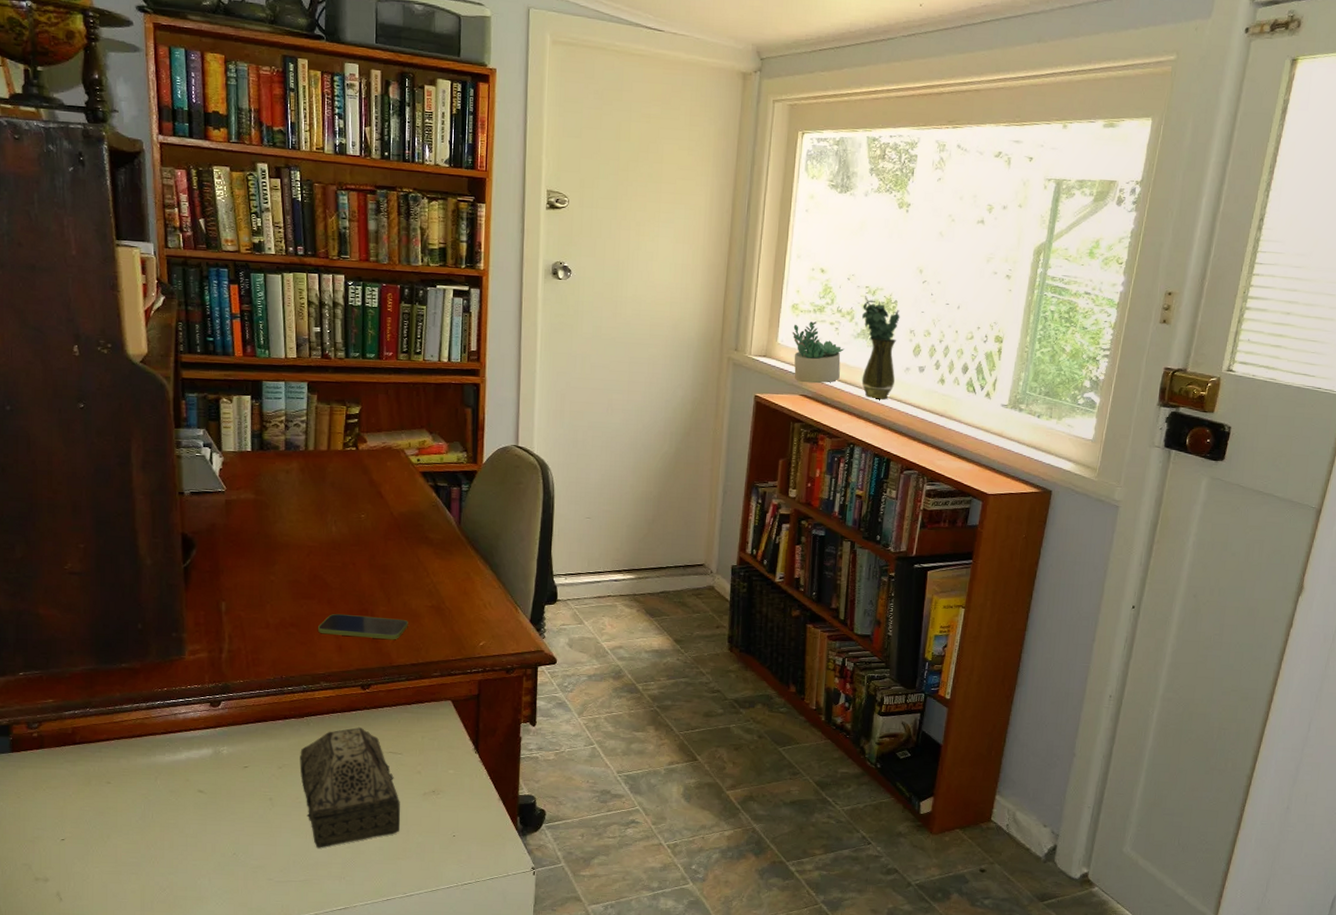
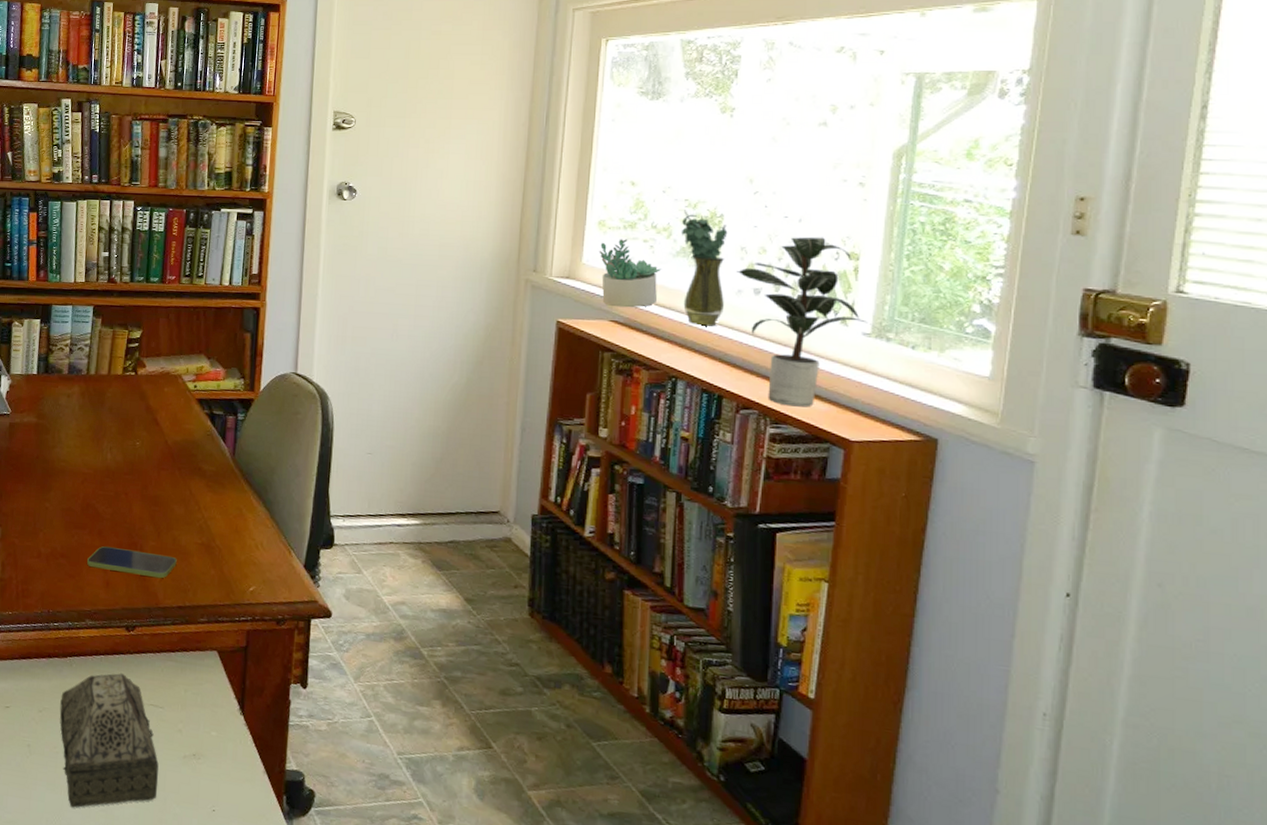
potted plant: none [906,322,1014,467] -> present [736,236,879,407]

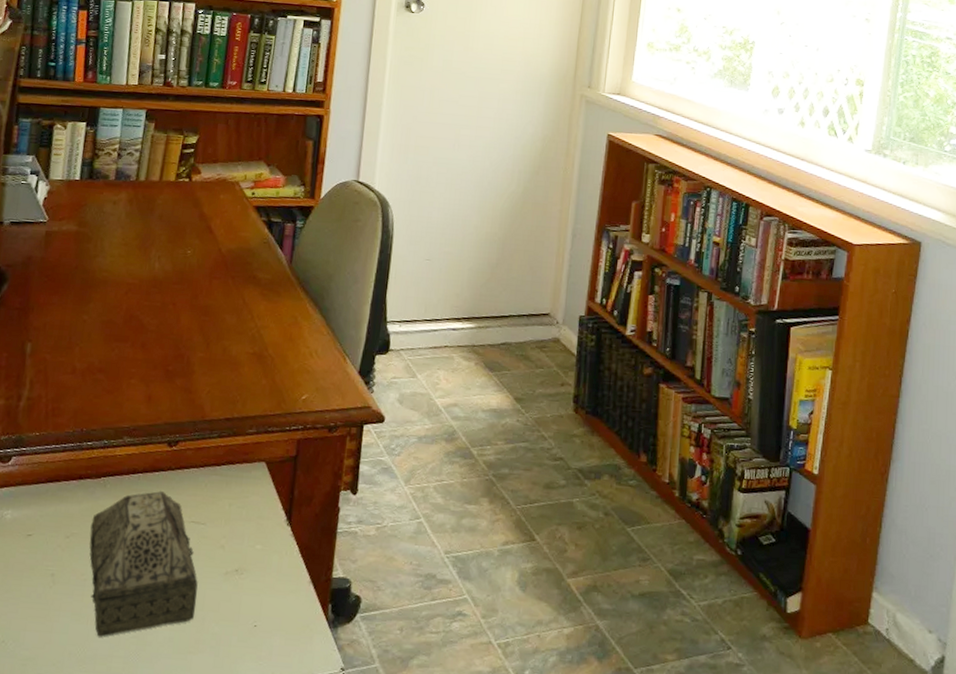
phone: present [87,546,177,579] -> none [128,359,227,391]
succulent plant: present [599,239,662,308] -> none [647,60,701,124]
vase: present [680,211,728,327] -> none [718,37,758,142]
potted plant: present [736,236,879,407] -> none [764,64,878,215]

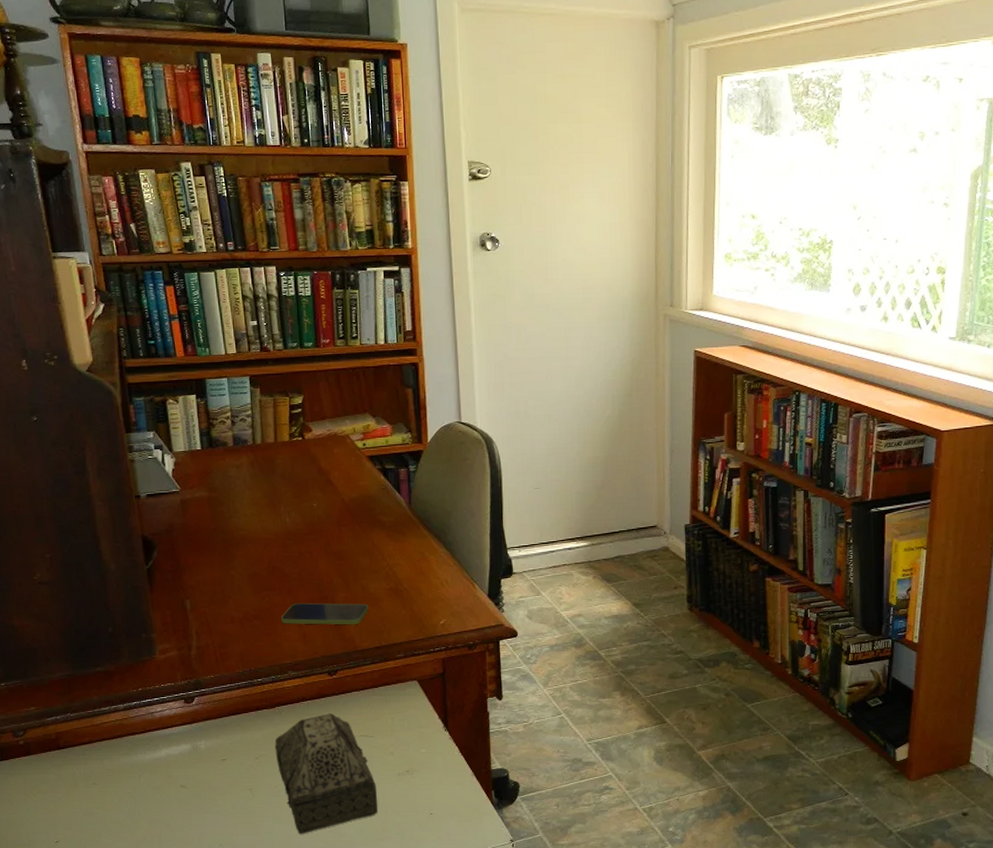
phone: none [128,359,227,391] -> present [281,603,369,625]

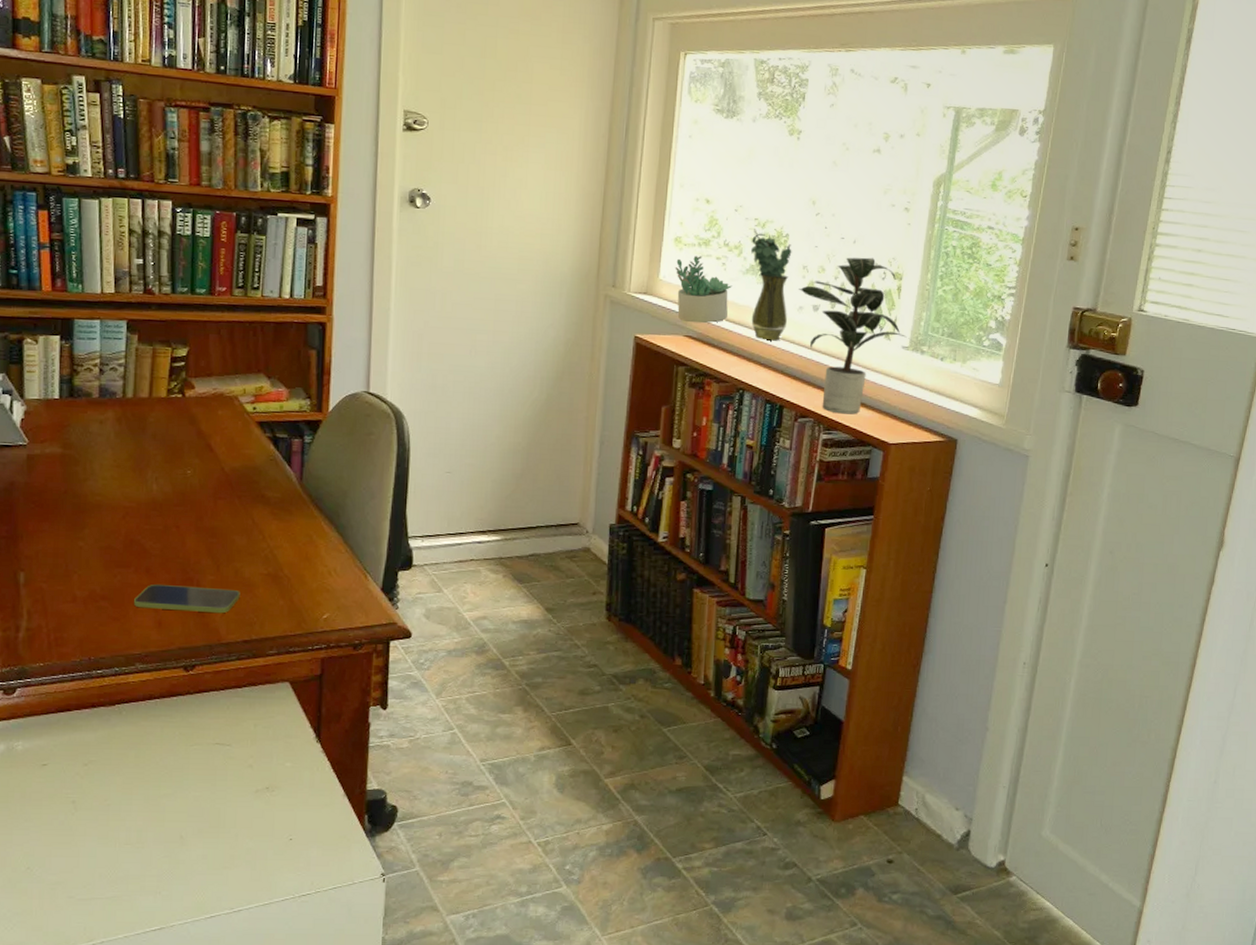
decorative box: present [275,712,378,834] -> none [109,714,228,859]
succulent plant: none [727,269,783,333] -> present [675,256,733,324]
vase: none [797,240,837,344] -> present [750,230,792,341]
potted plant: none [845,255,962,407] -> present [799,257,915,415]

